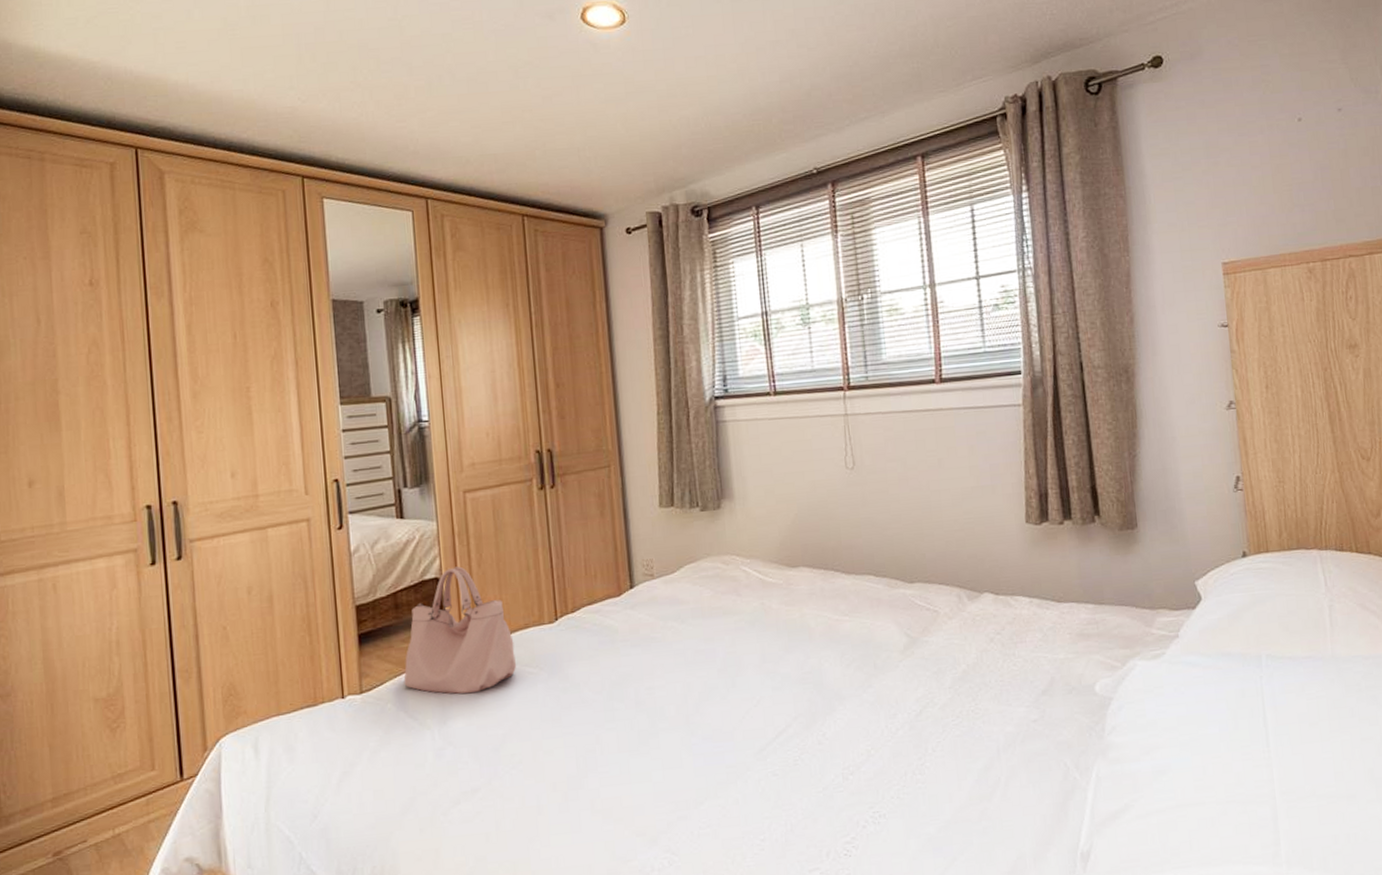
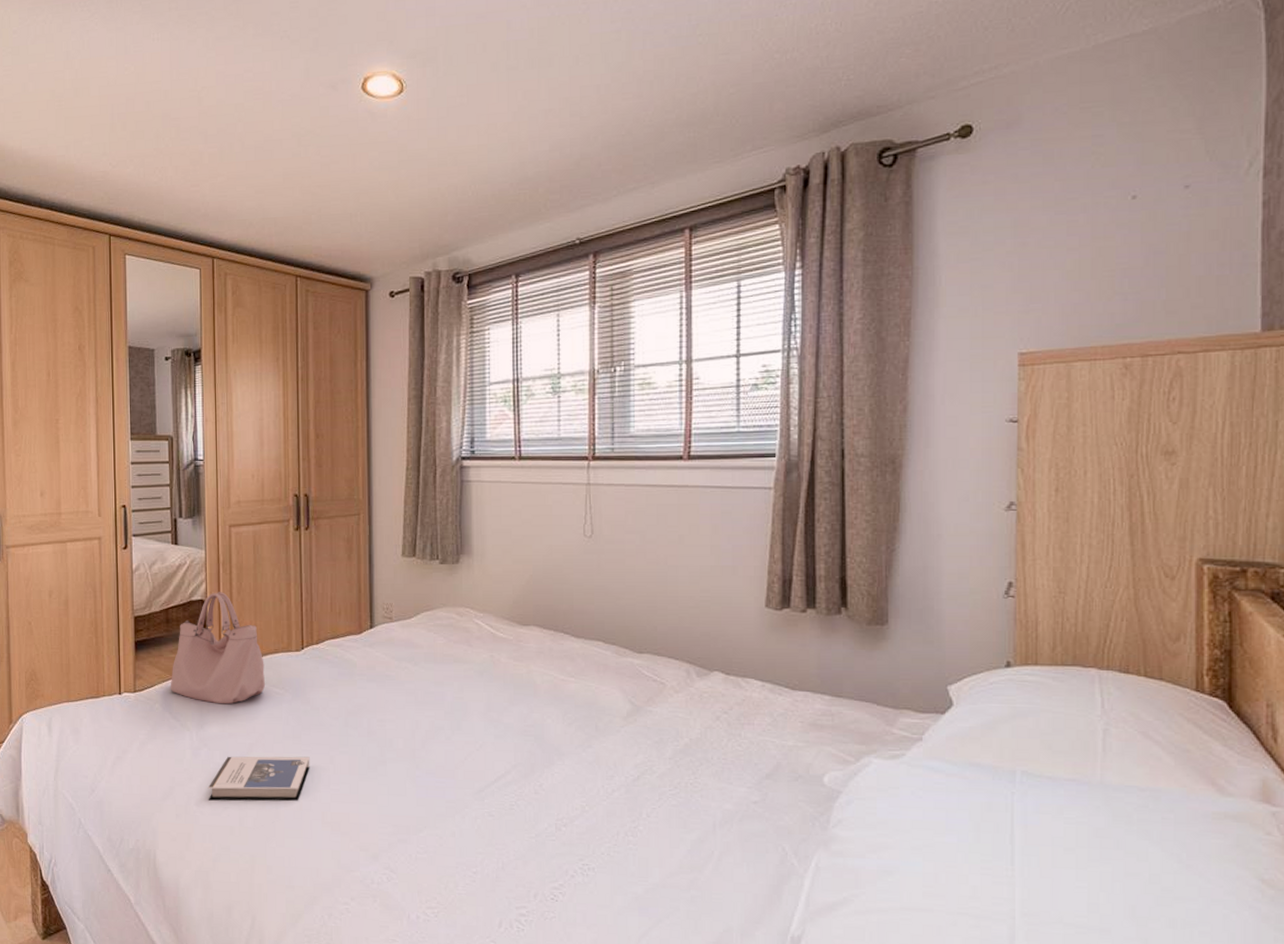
hardback book: none [456,739,574,807] -> present [208,756,310,802]

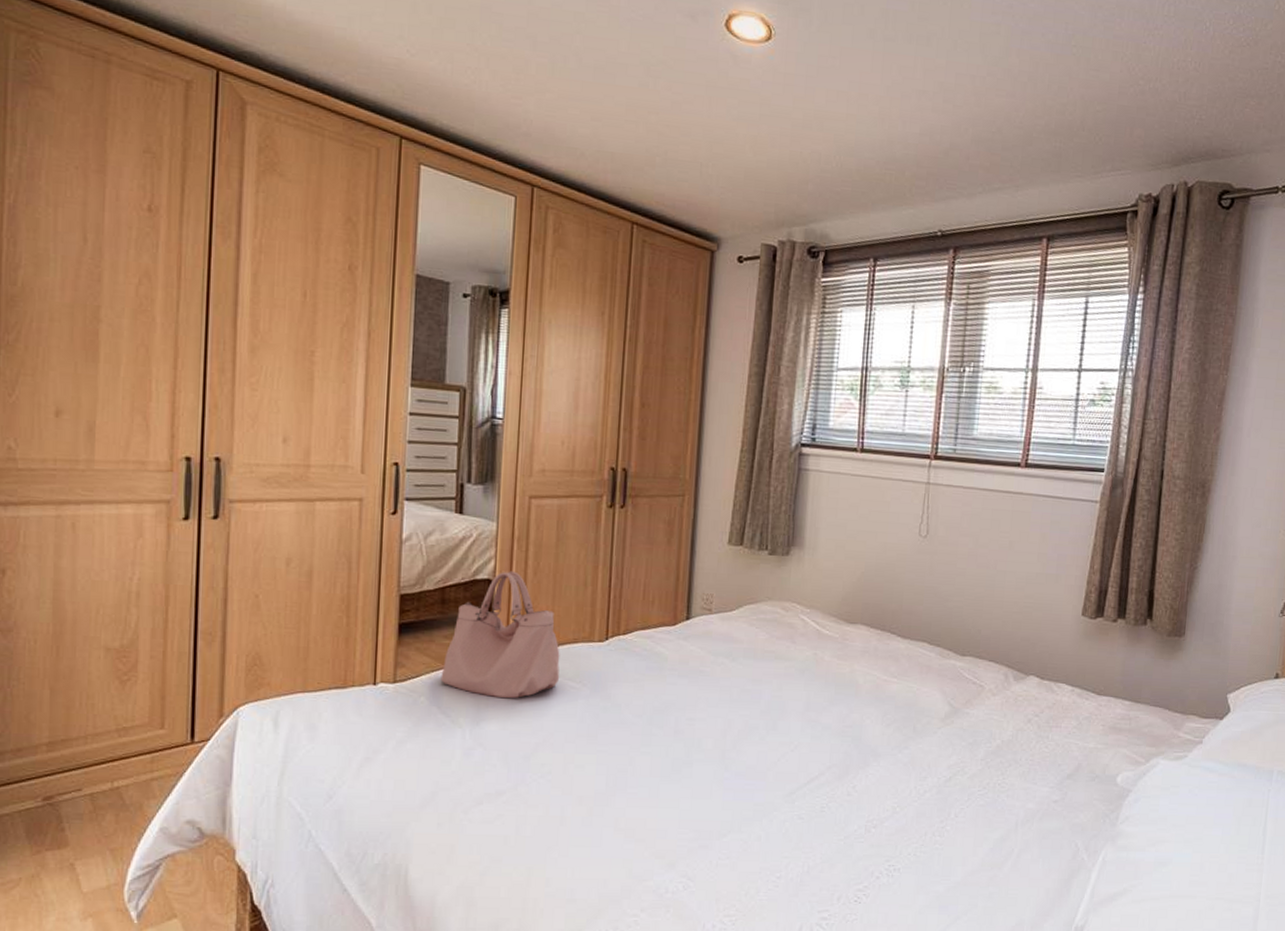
hardback book: present [208,756,310,802] -> none [479,757,606,808]

